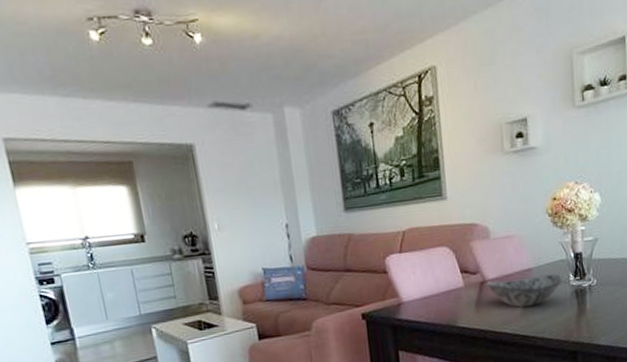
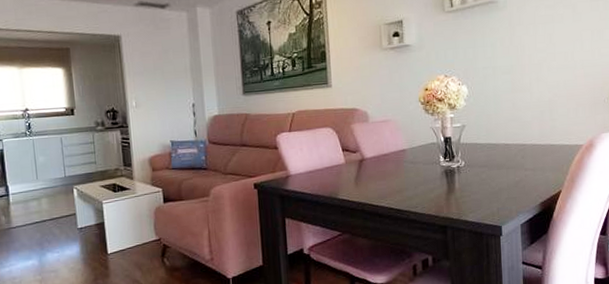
decorative bowl: present [486,273,563,307] -> none [365,155,434,184]

